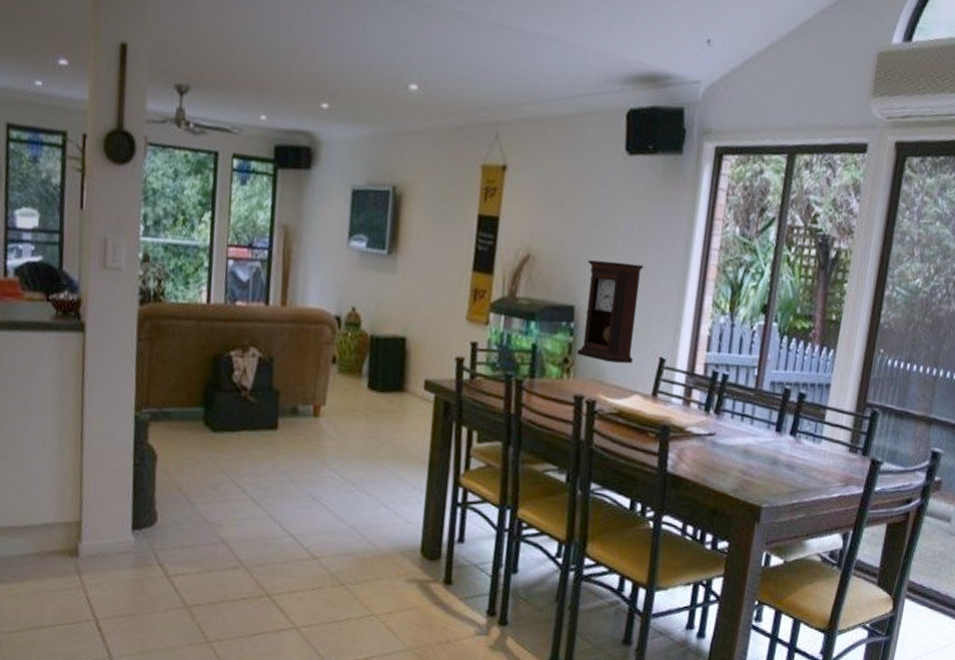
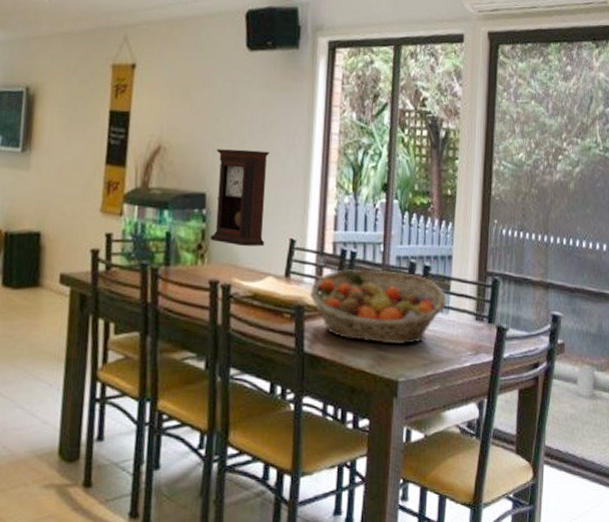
fruit basket: none [676,392,821,472] -> present [309,269,447,345]

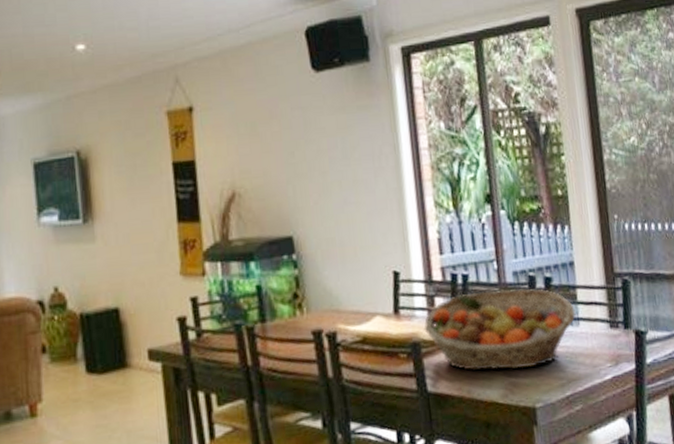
pendulum clock: present [210,149,269,247] -> none [296,179,367,289]

